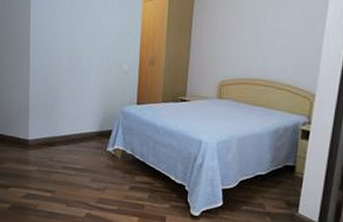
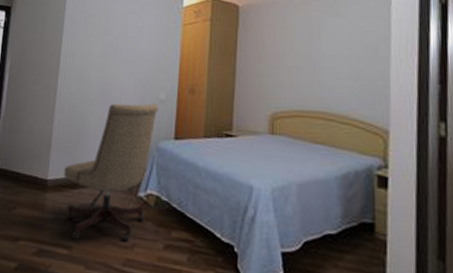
chair: none [42,74,123,186] -> present [63,103,159,241]

